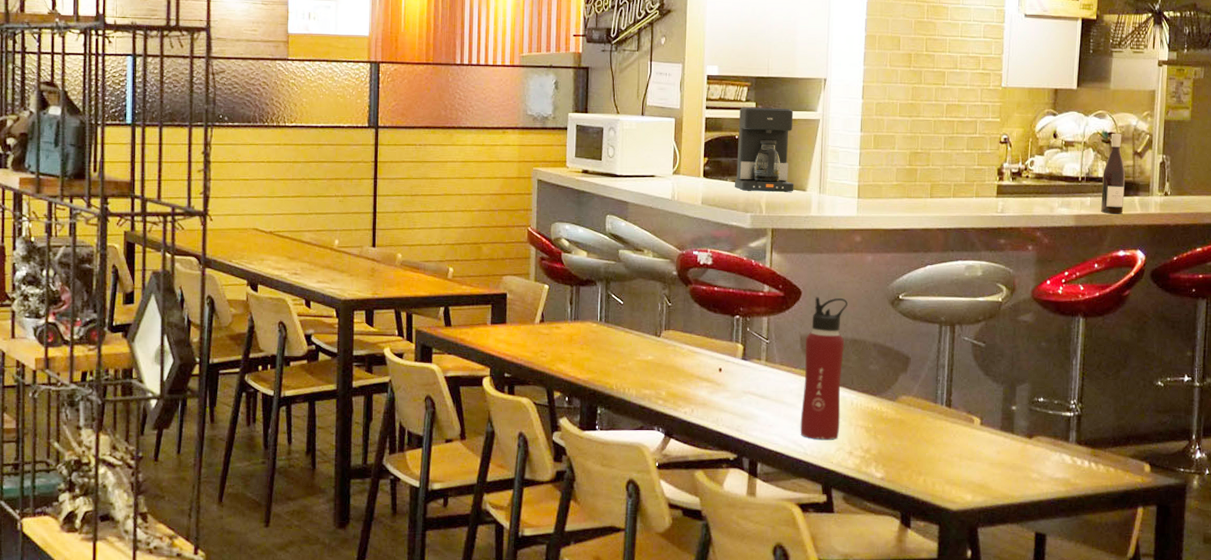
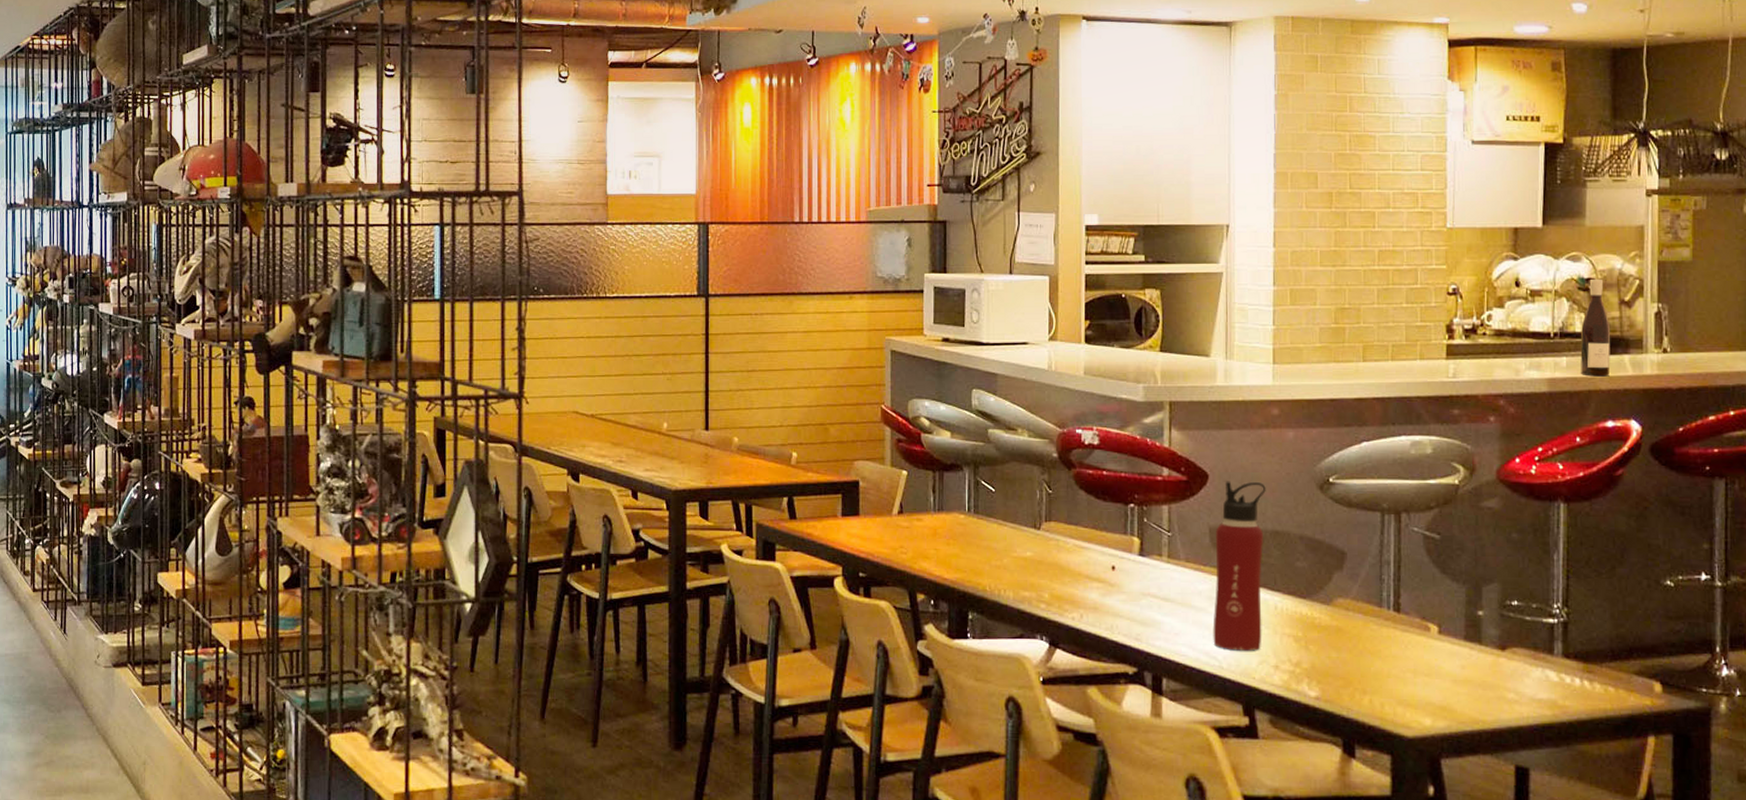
coffee maker: present [734,107,794,193] -> none [1122,260,1195,359]

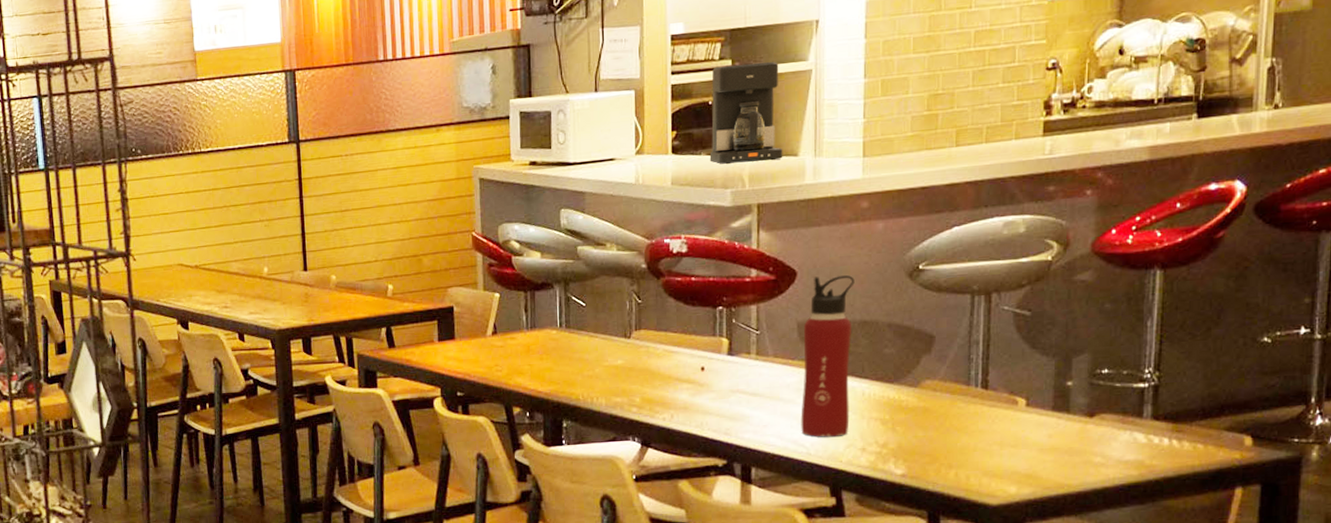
coffee maker: none [1122,260,1195,359] -> present [709,61,783,164]
bottle: present [1580,280,1611,377] -> none [1184,39,1219,140]

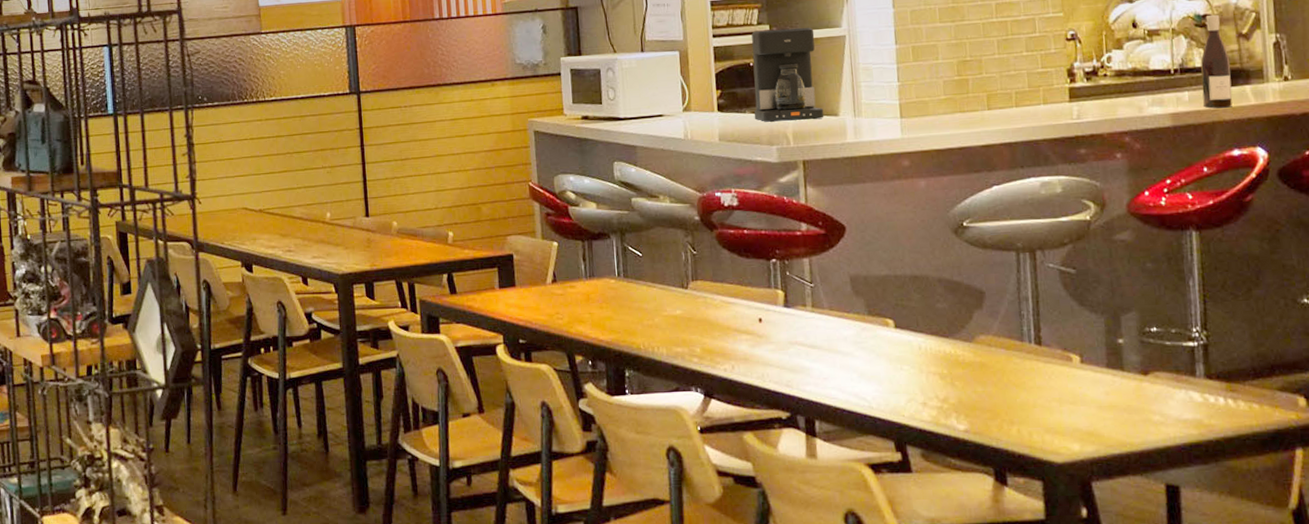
water bottle: present [801,274,855,437] -> none [856,230,909,391]
bottle: none [1184,39,1219,140] -> present [1200,15,1233,108]

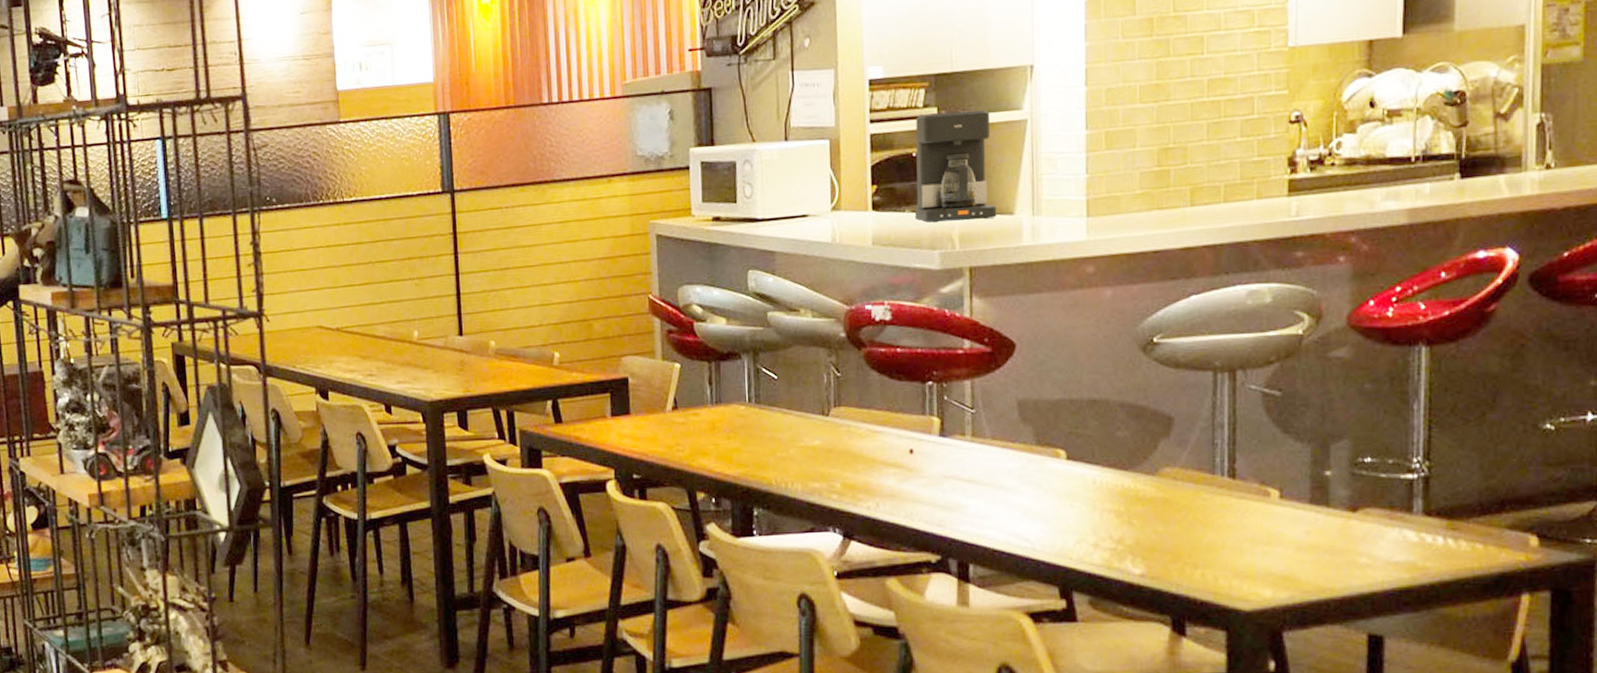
bottle: present [1200,15,1233,108] -> none [1446,91,1484,203]

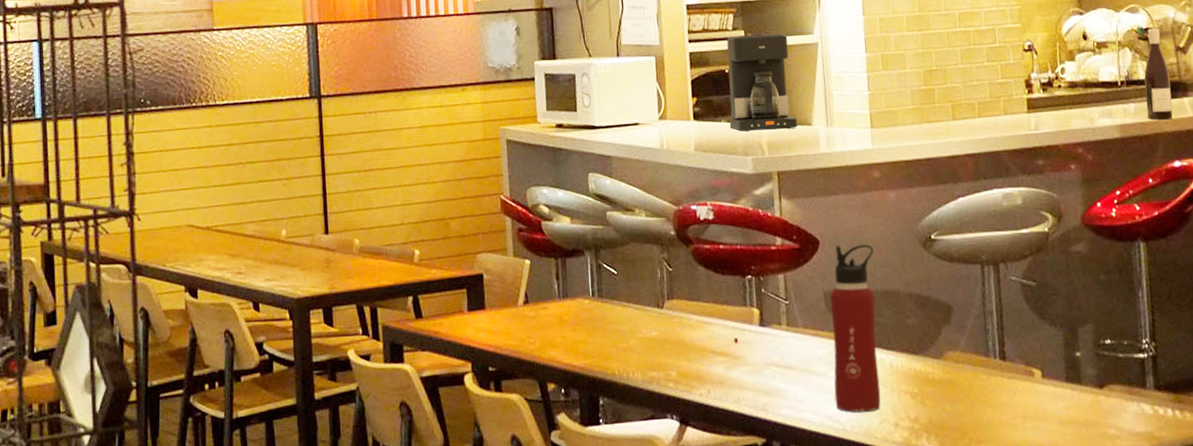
water bottle: none [1024,347,1081,531] -> present [829,243,881,412]
bottle: none [1446,91,1484,203] -> present [1144,29,1173,120]

